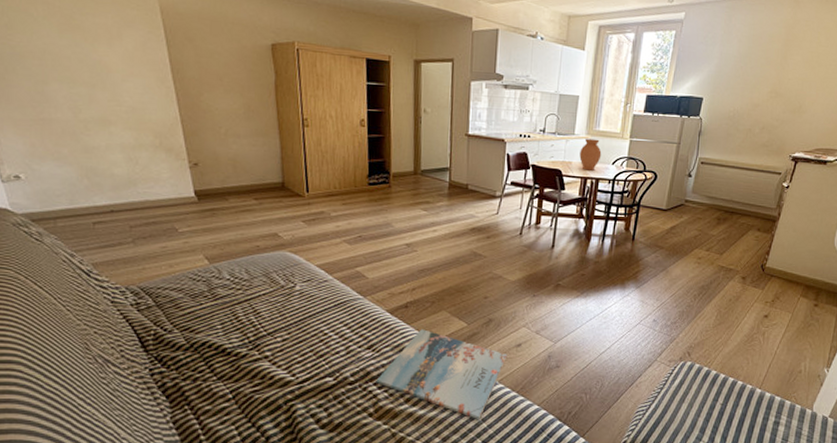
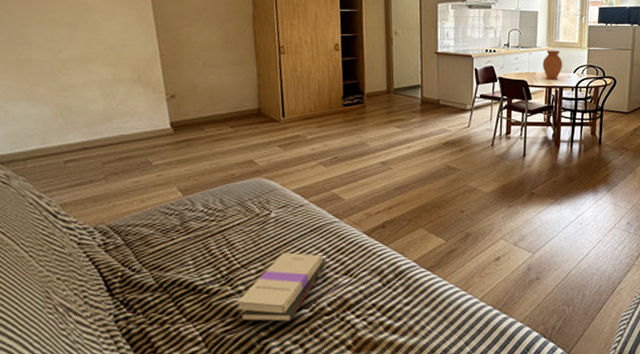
books: none [264,324,350,387] -> present [236,252,327,321]
magazine: present [376,329,508,420] -> none [354,249,487,344]

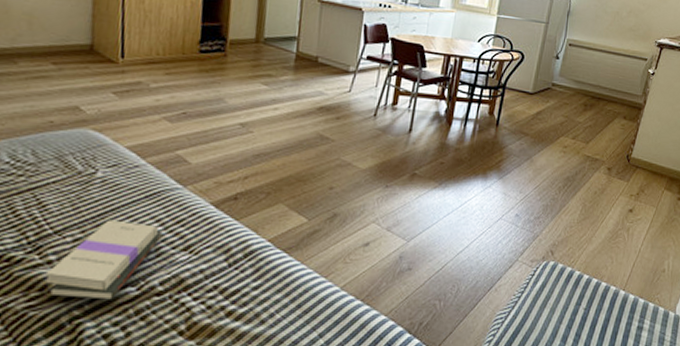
vase: present [543,50,563,80] -> none [443,12,467,48]

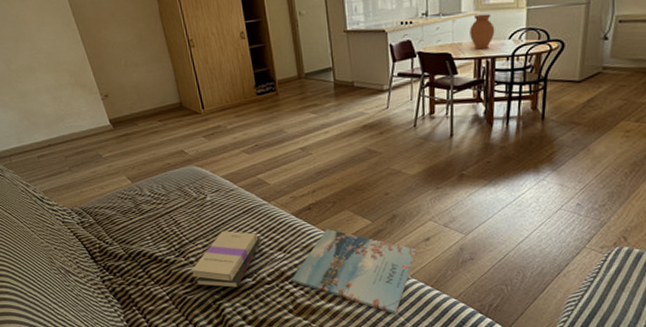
magazine: none [191,226,353,336] -> present [291,229,417,315]
vase: none [443,12,467,48] -> present [469,13,495,50]

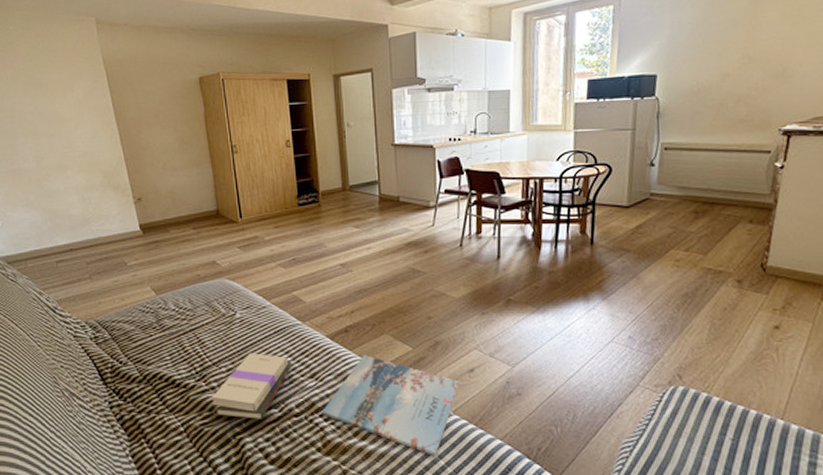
vase: present [469,13,495,50] -> none [517,134,543,170]

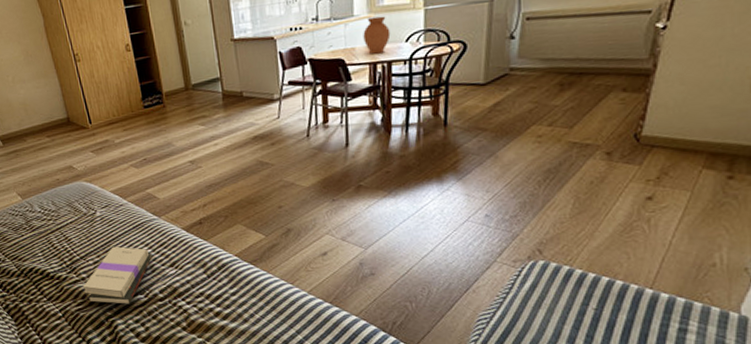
magazine: present [321,355,460,457] -> none [183,244,314,333]
vase: none [517,134,543,170] -> present [363,16,391,55]

